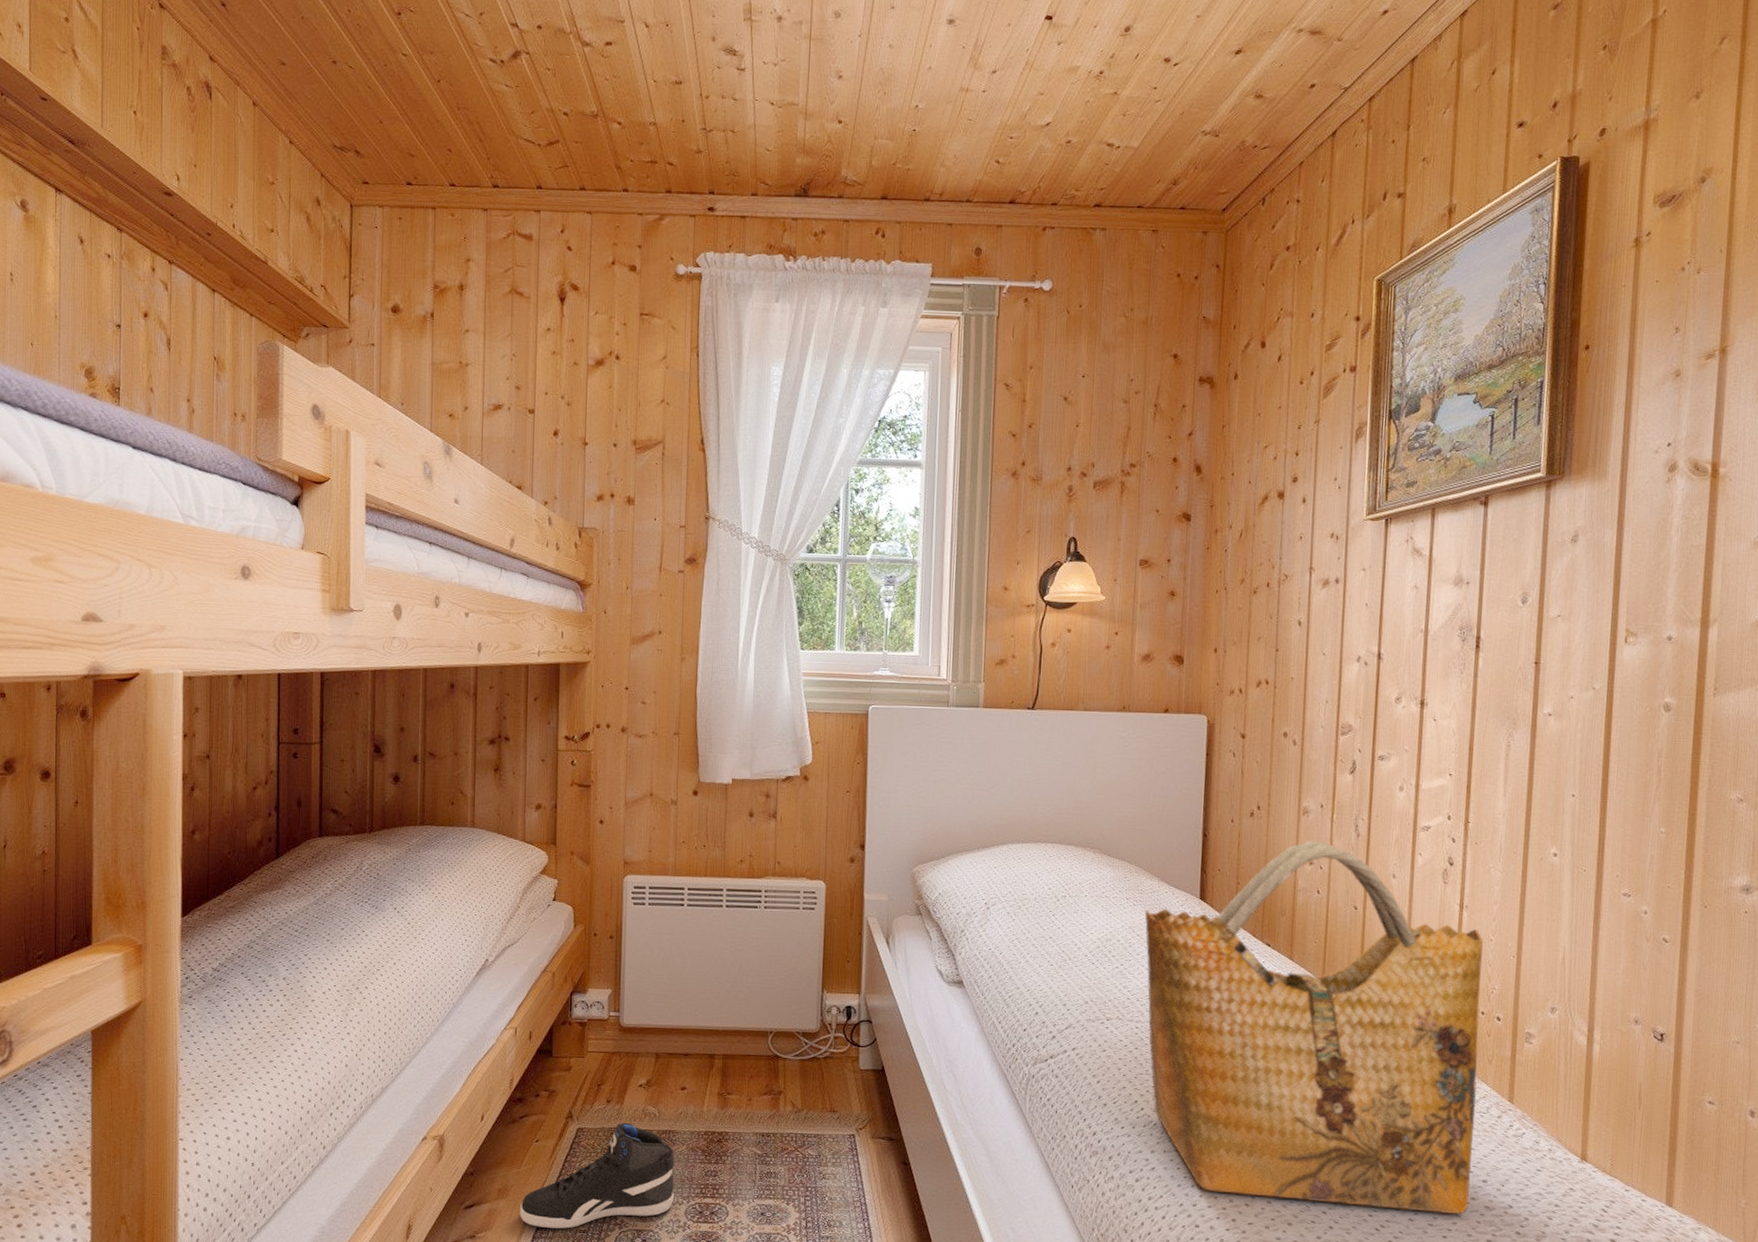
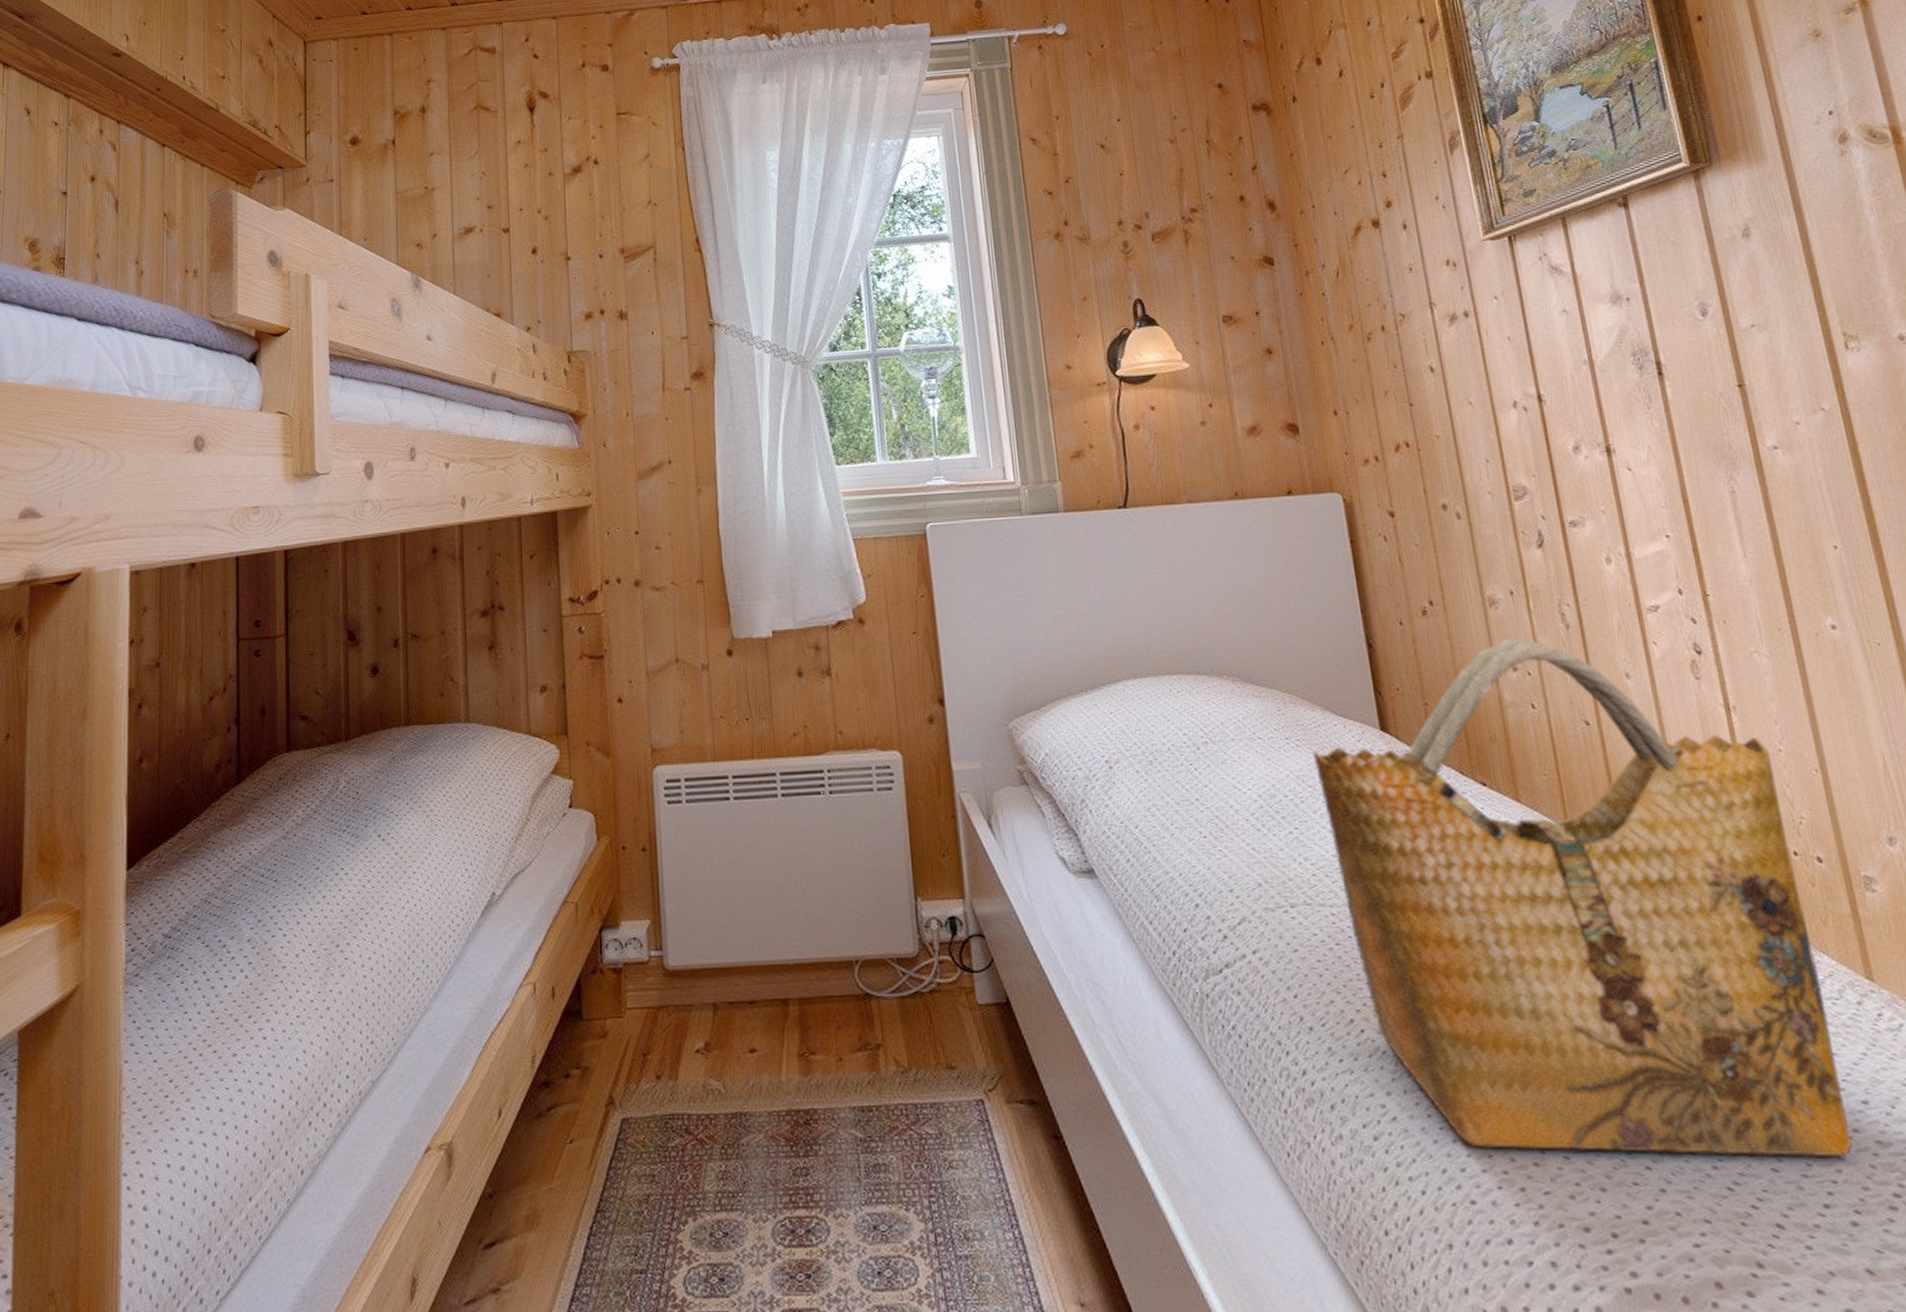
sneaker: present [520,1122,675,1229] -> none [556,1105,755,1269]

